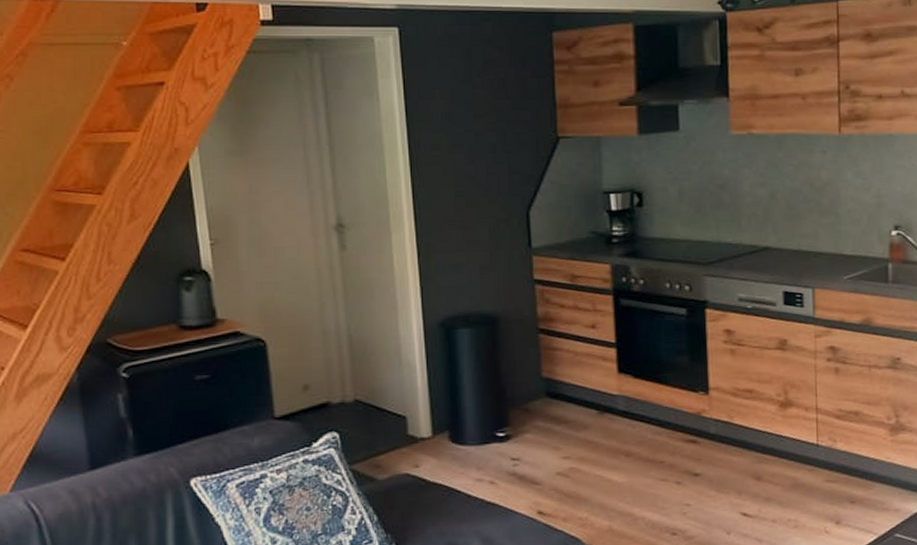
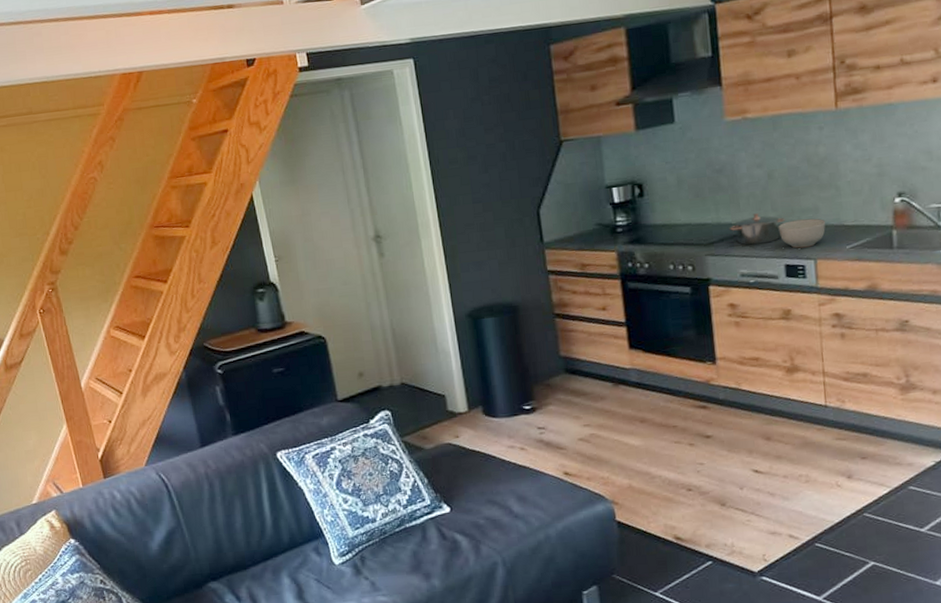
cooking pot: none [729,235,786,268] -> present [729,213,786,245]
bowl: none [778,245,825,275] -> present [778,218,826,249]

